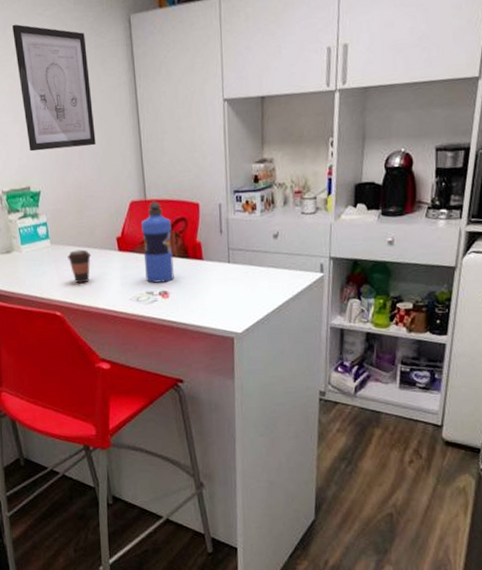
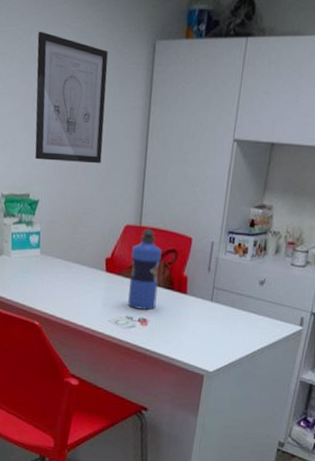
coffee cup: present [67,249,91,284] -> none [54,263,78,298]

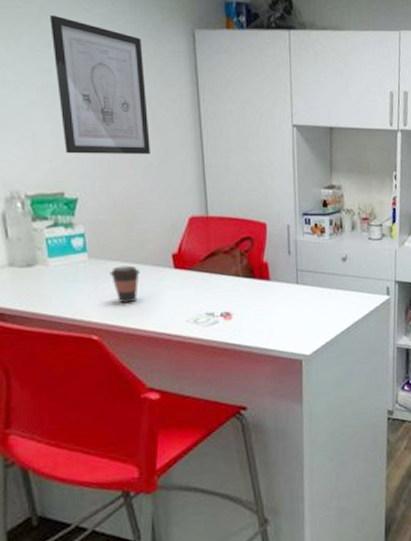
coffee cup: none [54,263,78,298] -> present [110,265,140,304]
water bottle: present [127,228,162,310] -> none [202,218,238,304]

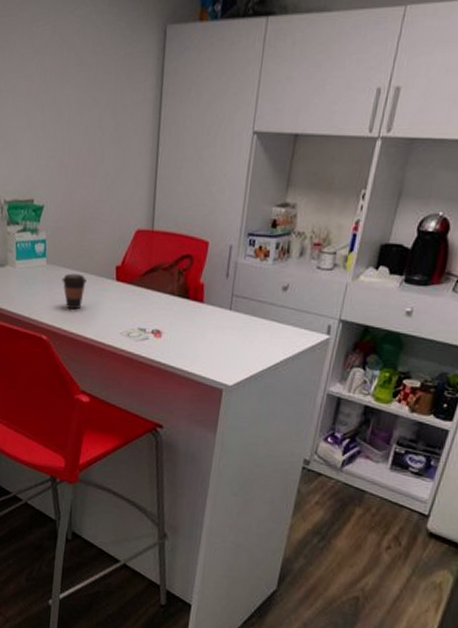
wall art: present [50,15,151,155] -> none [38,20,115,164]

